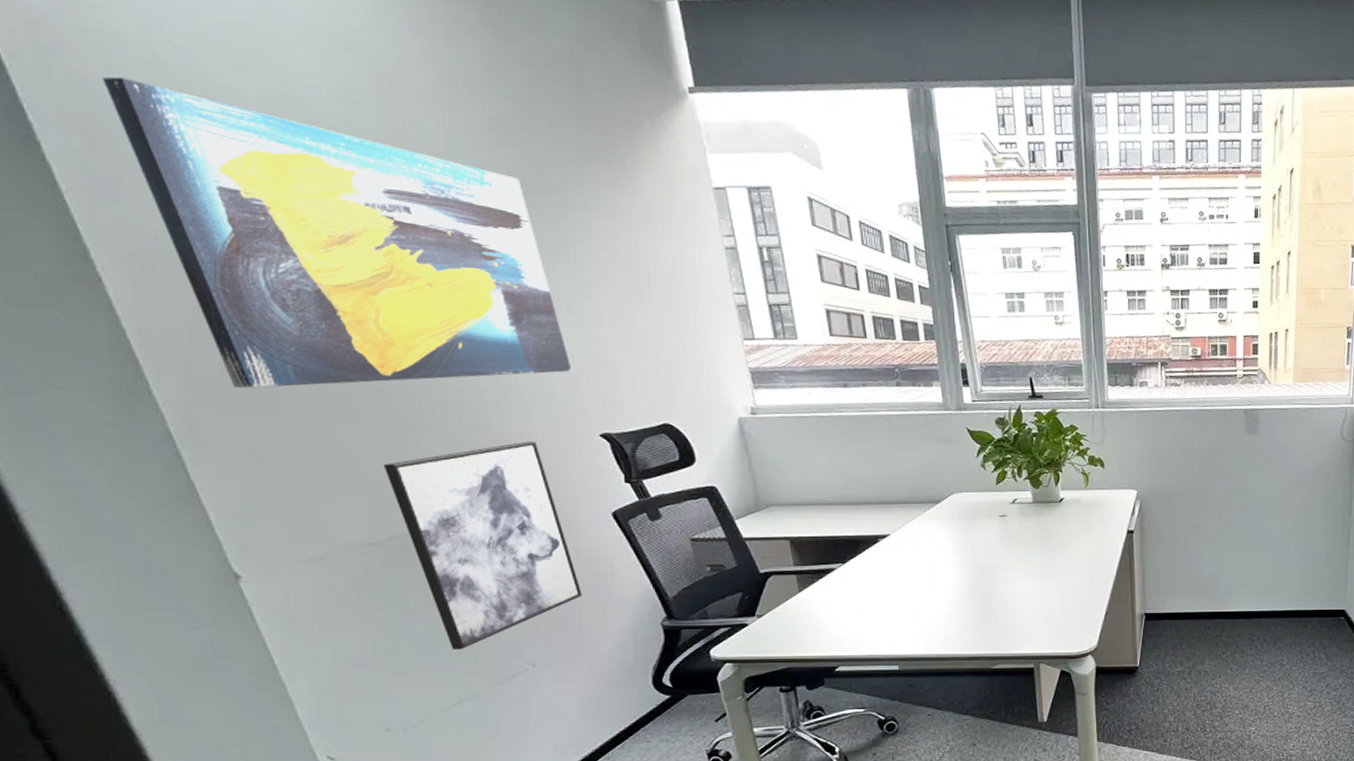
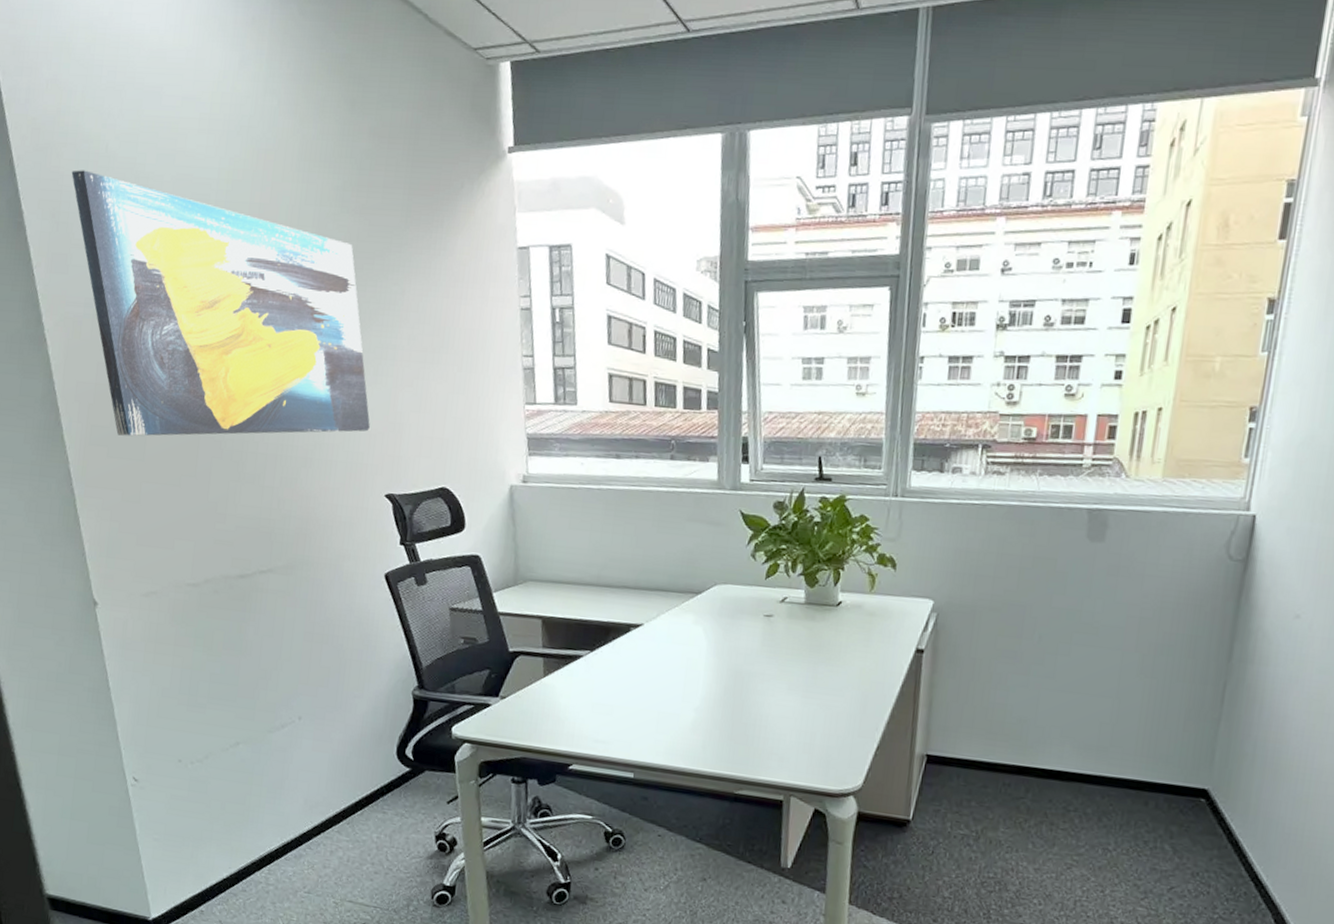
wall art: present [383,441,582,651] -> none [211,497,349,694]

